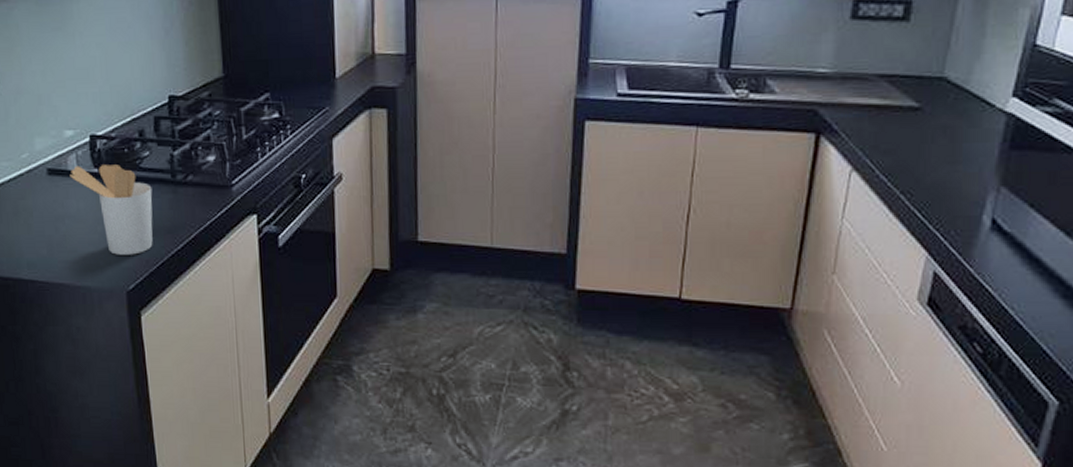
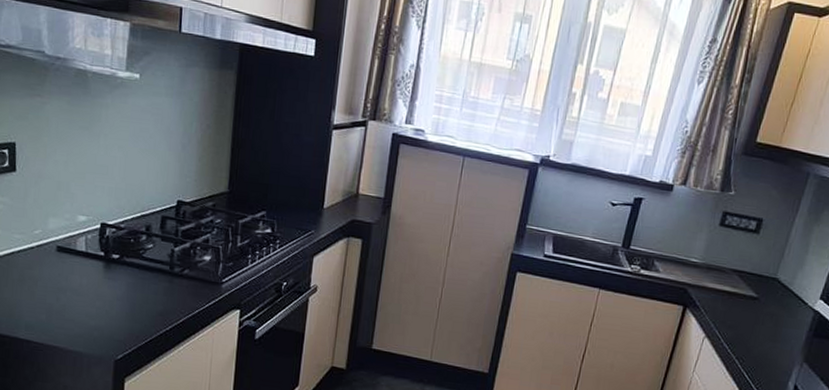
utensil holder: present [70,165,153,255] -> none [77,247,151,330]

